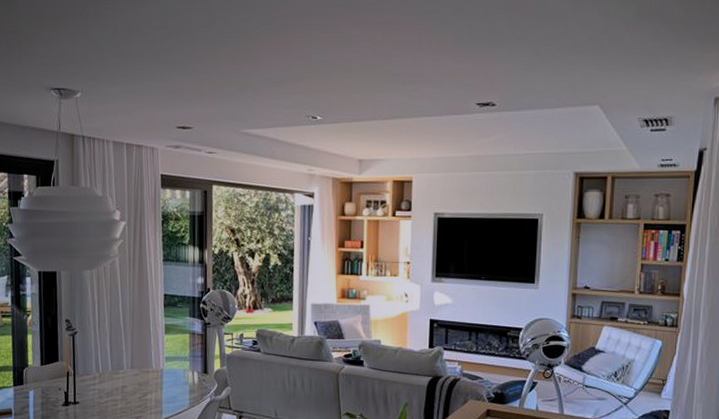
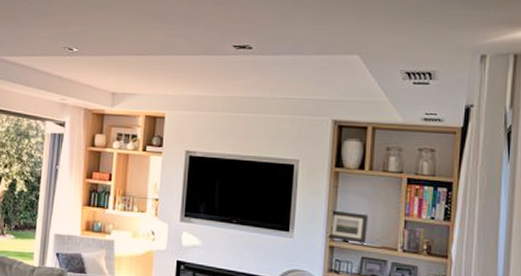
picture frame: none [570,260,608,289] -> present [327,210,369,243]

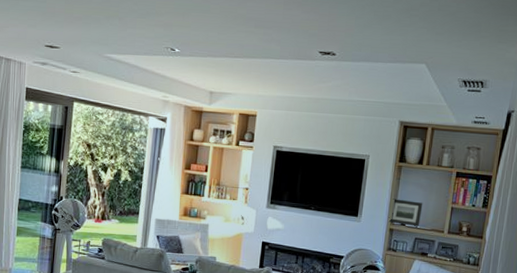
books: present [400,228,425,252] -> none [446,213,467,234]

